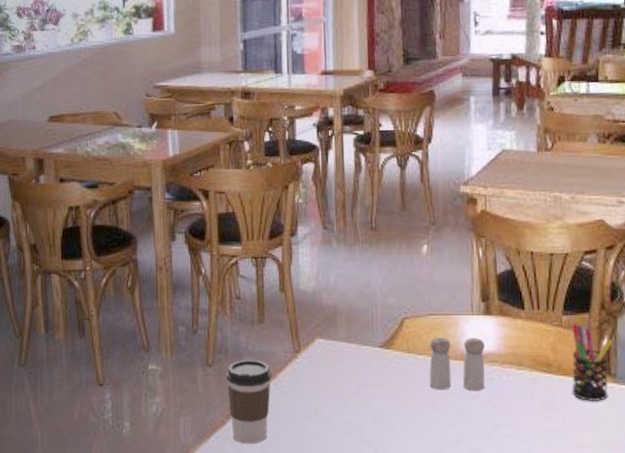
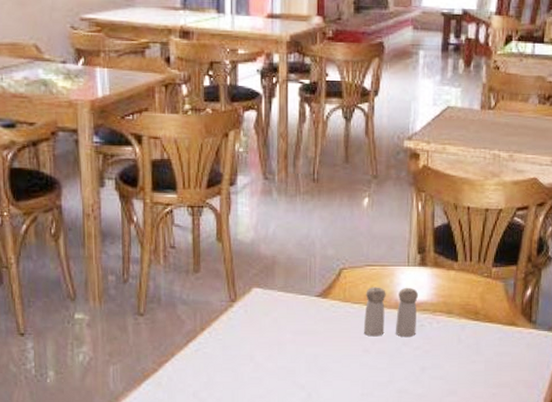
coffee cup: present [226,359,272,444] -> none [159,308,207,390]
pen holder: present [572,322,614,402] -> none [495,274,536,346]

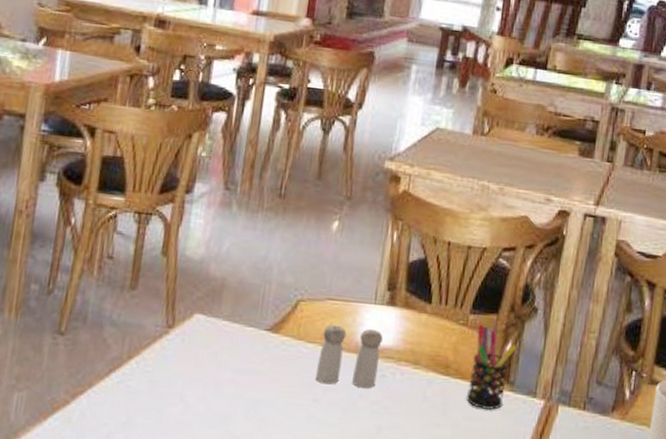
pen holder: none [495,274,536,346] -> present [466,323,517,411]

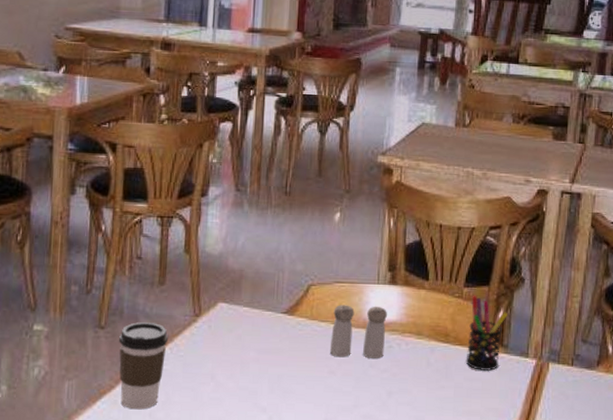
coffee cup: none [75,329,136,430] -> present [119,321,169,410]

